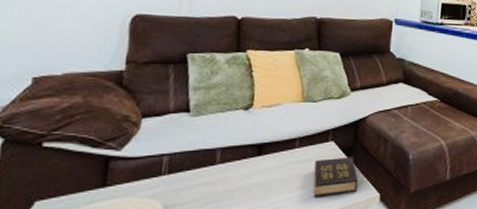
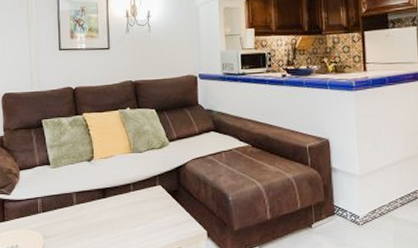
hardback book: present [313,156,358,197] -> none [148,198,186,232]

